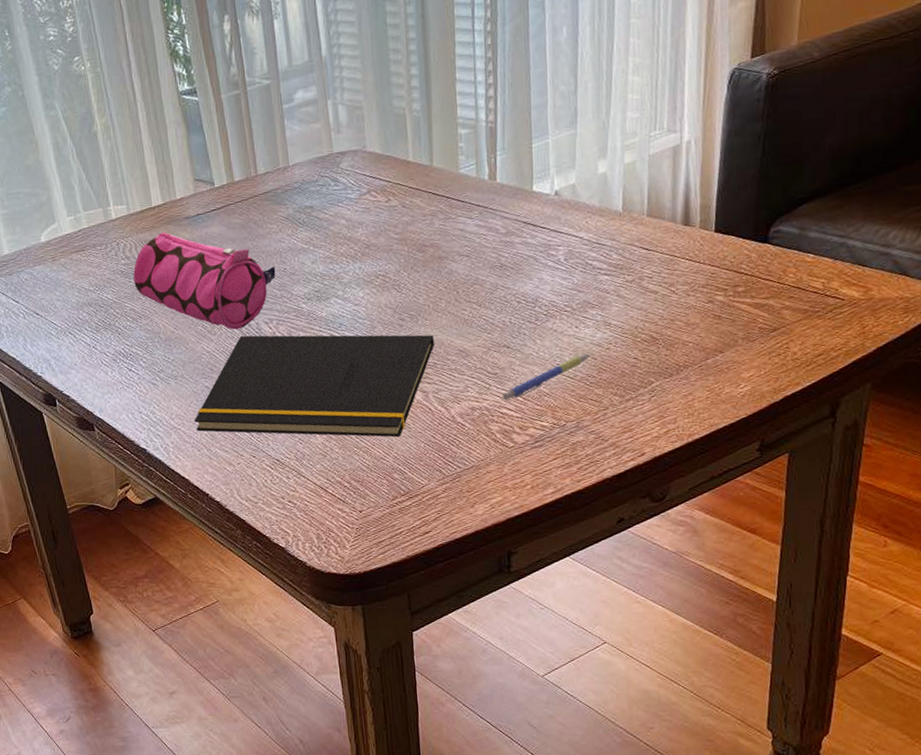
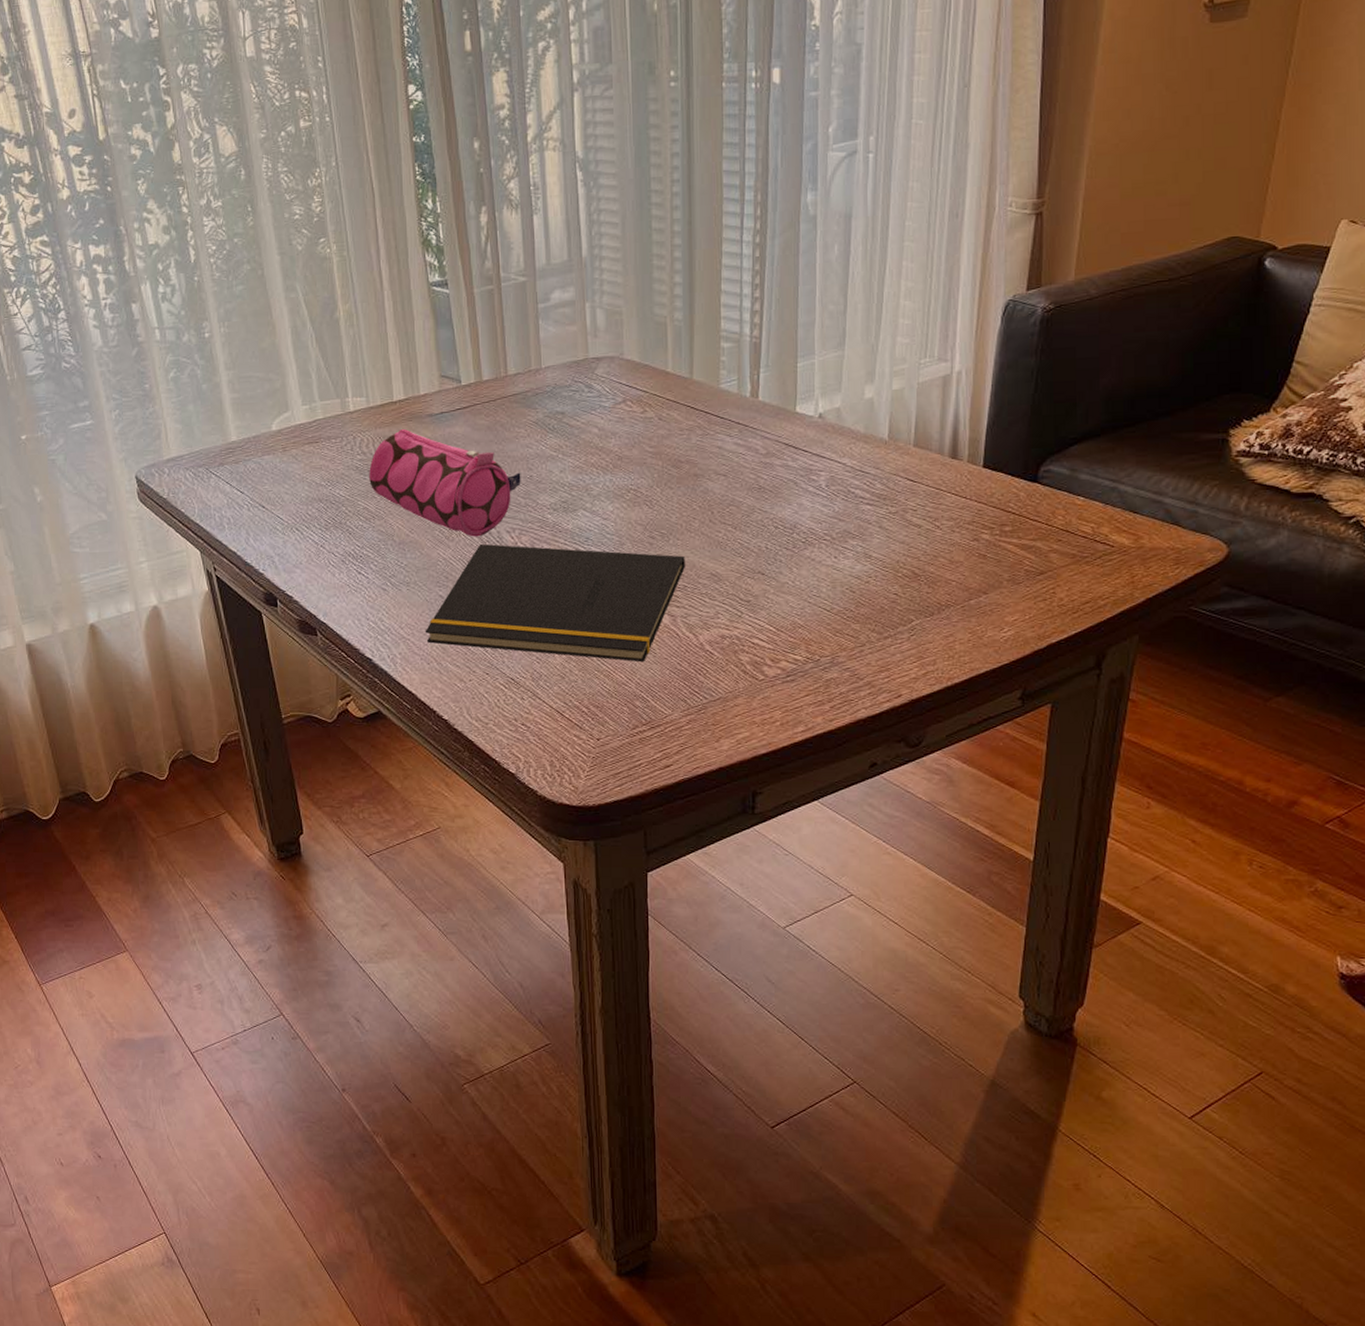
pen: present [502,353,591,400] -> none [754,585,849,630]

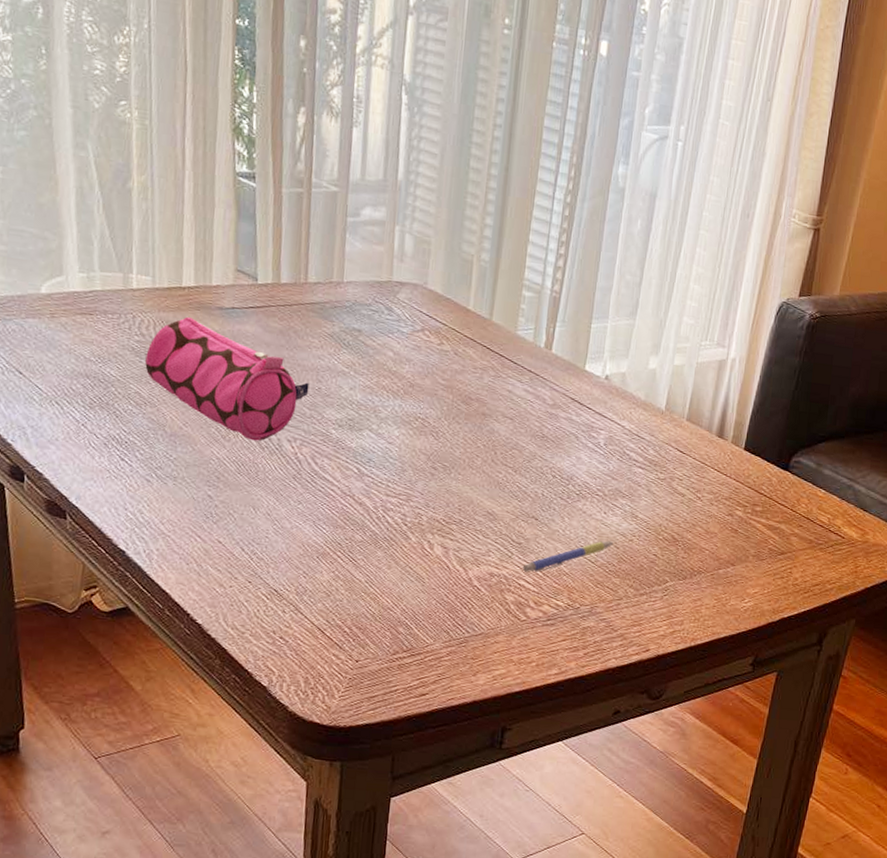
notepad: present [425,543,685,663] -> none [187,448,464,590]
pen: none [754,585,849,630] -> present [522,540,614,572]

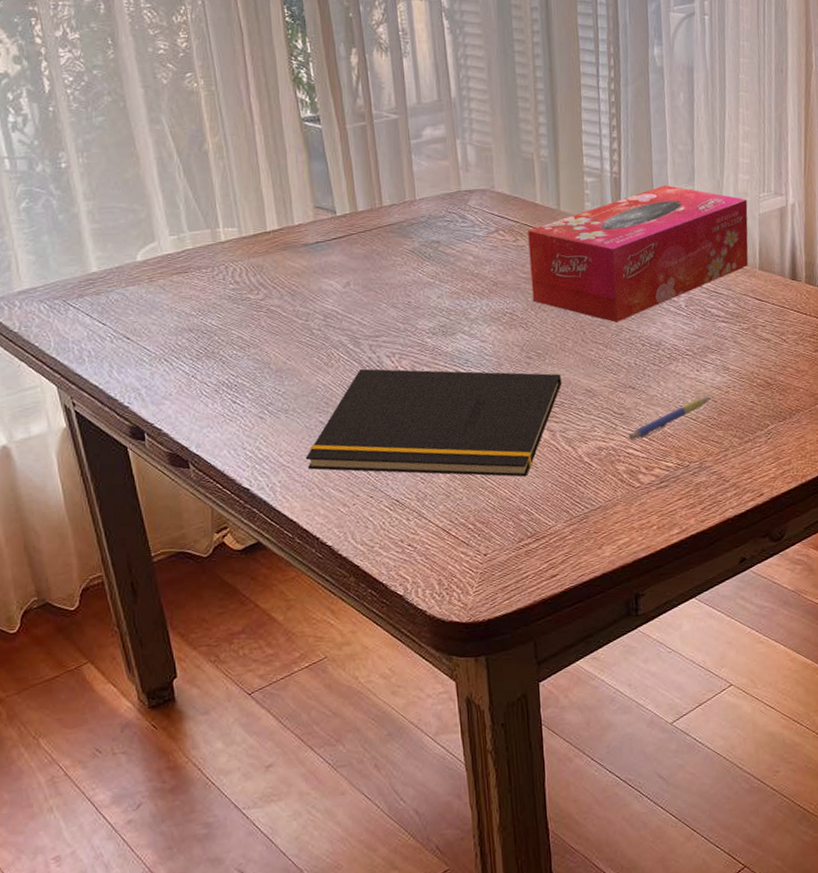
pencil case: present [145,316,310,441] -> none [242,258,400,363]
notepad: none [187,448,464,590] -> present [305,368,562,477]
tissue box: none [448,314,687,449] -> present [528,185,749,322]

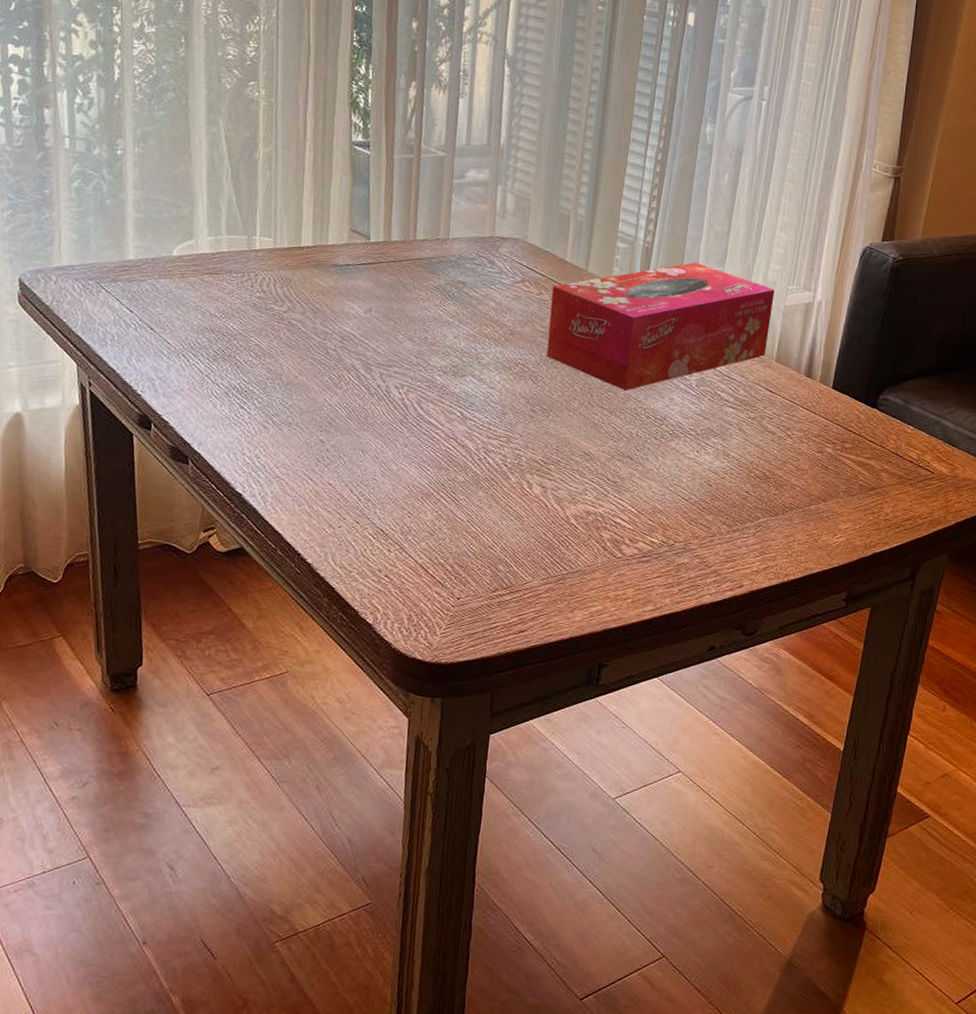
notepad: present [305,368,562,477] -> none [300,395,562,529]
pen: present [628,396,711,441] -> none [618,478,707,510]

